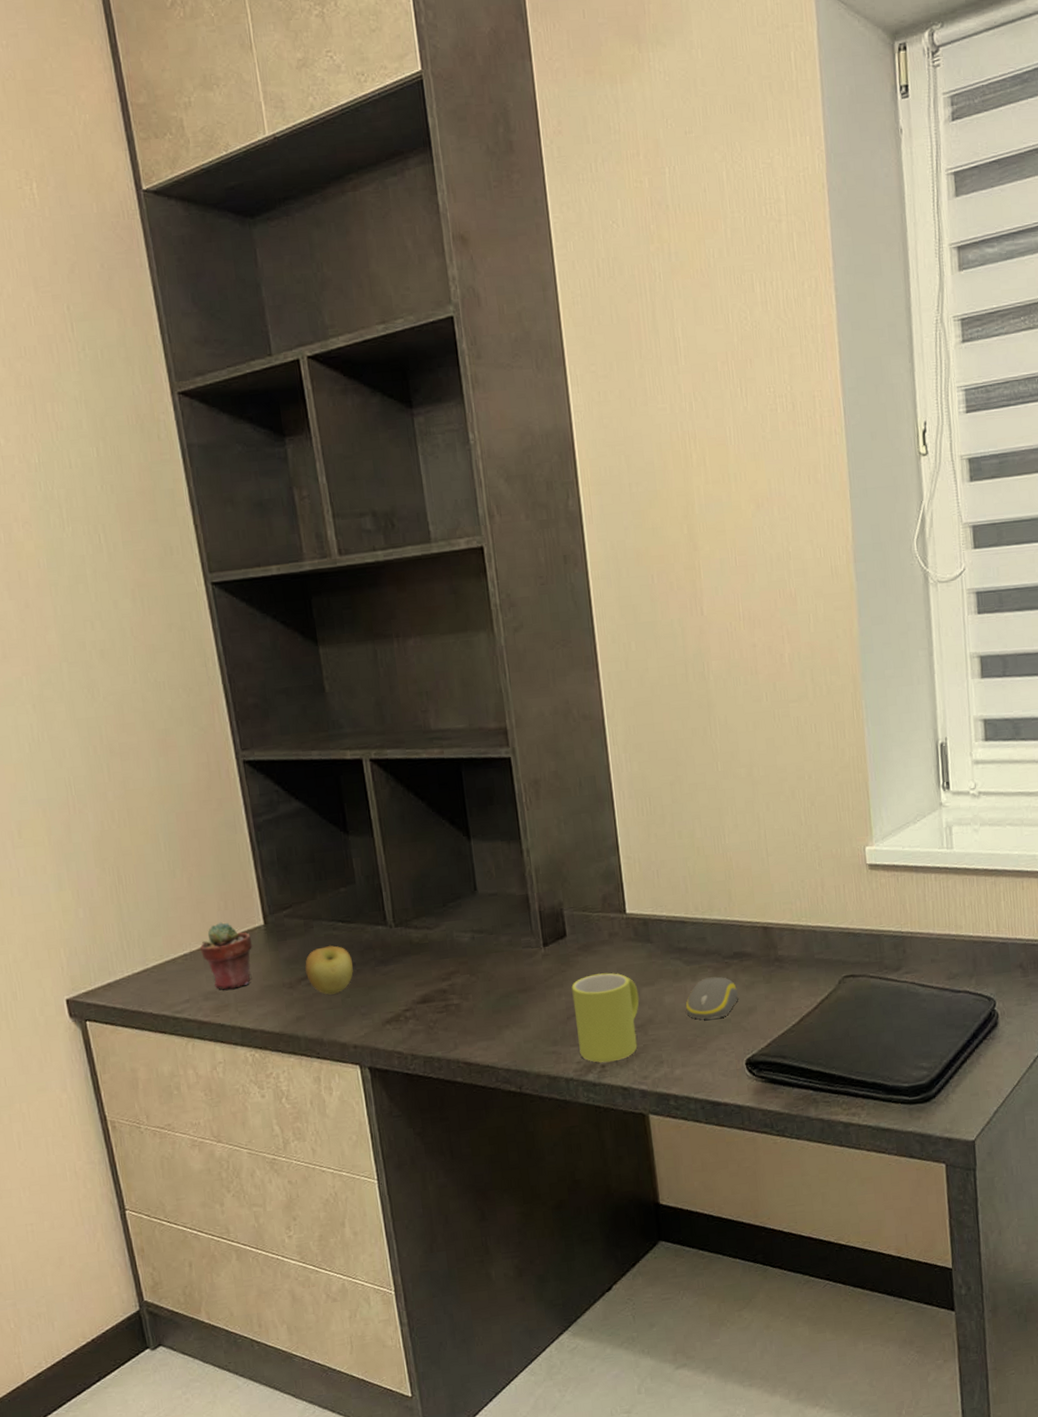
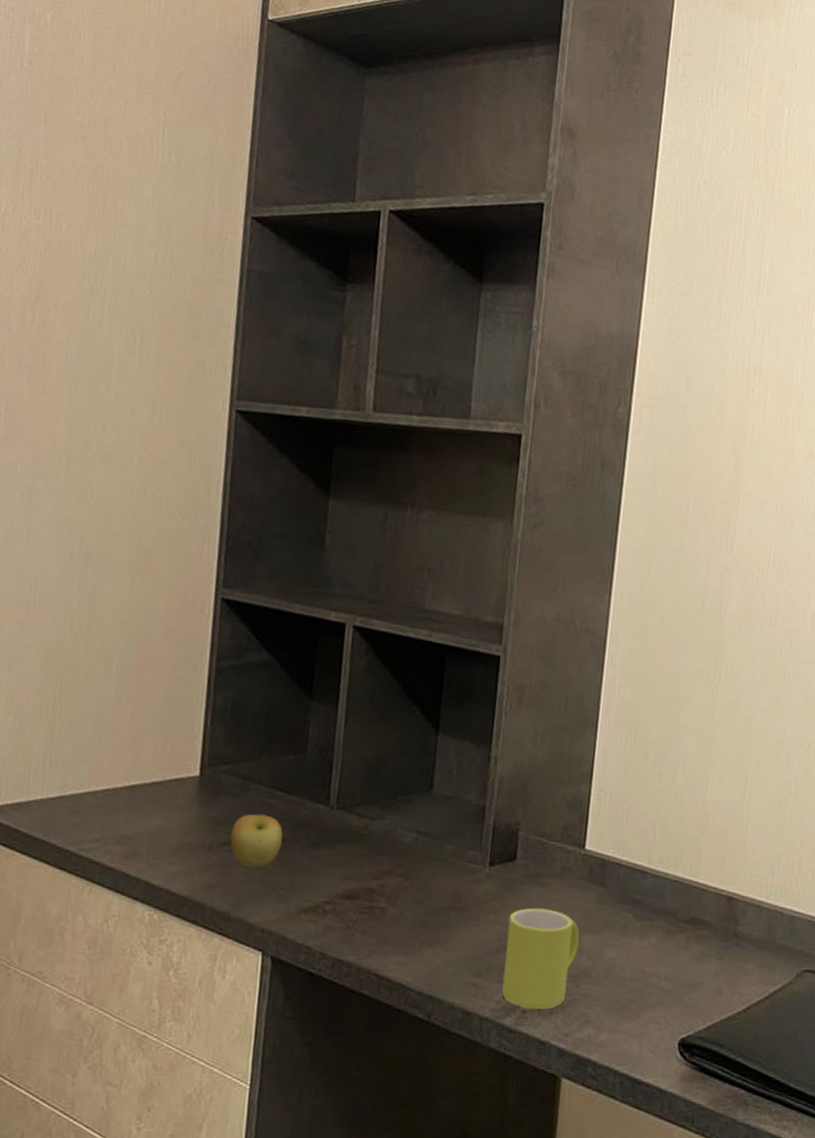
potted succulent: present [200,921,253,989] -> none [125,762,182,838]
computer mouse: present [685,976,738,1020] -> none [626,938,686,987]

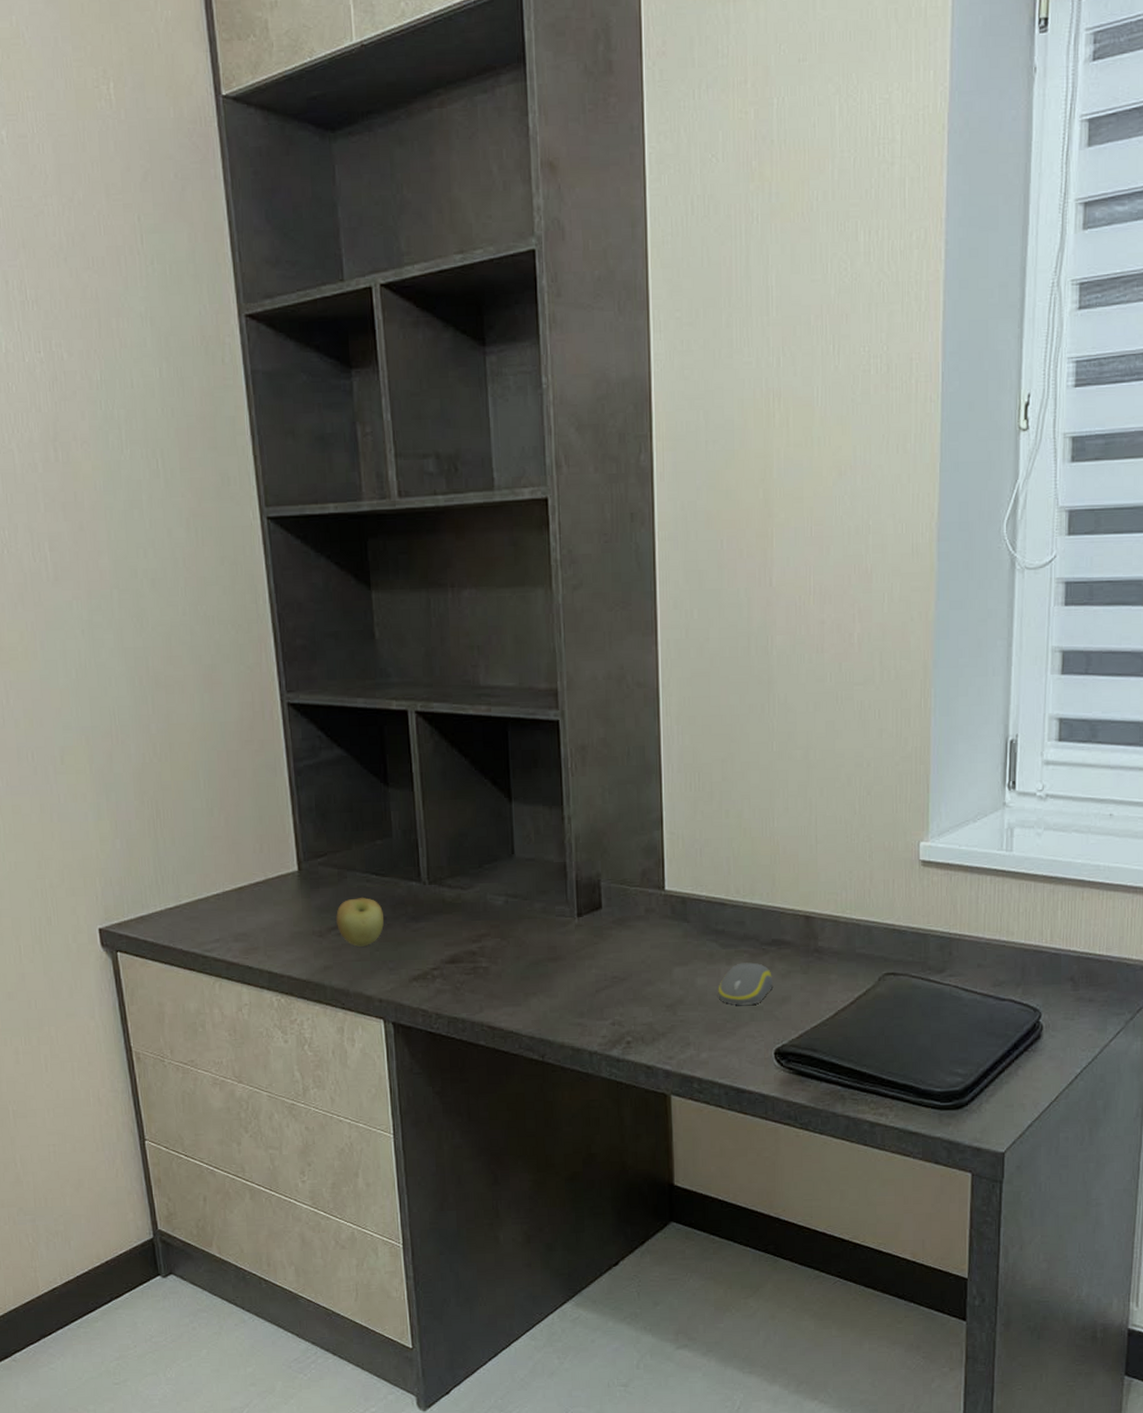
mug: present [502,908,580,1009] -> none [603,949,671,1039]
computer mouse: none [626,938,686,987] -> present [718,962,772,1005]

